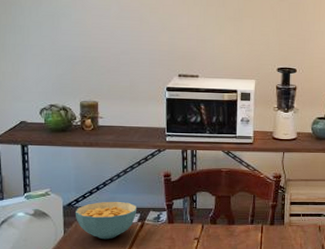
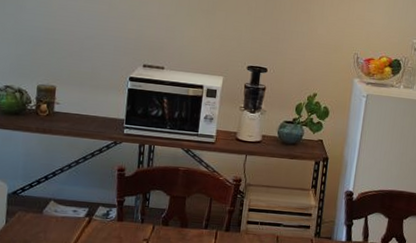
cereal bowl: present [76,201,138,240] -> none [20,192,87,234]

